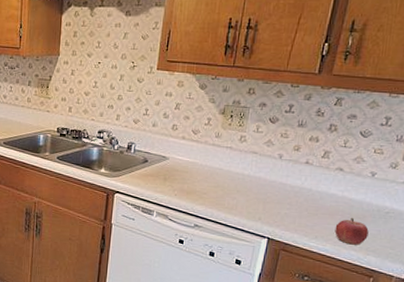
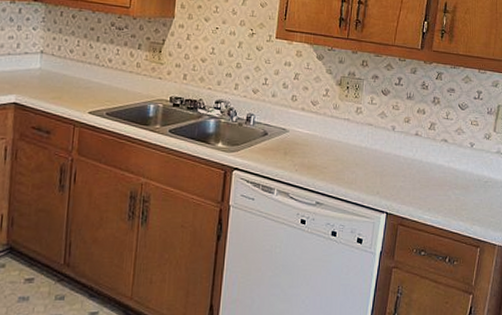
fruit: present [335,218,369,245] -> none [444,188,472,216]

